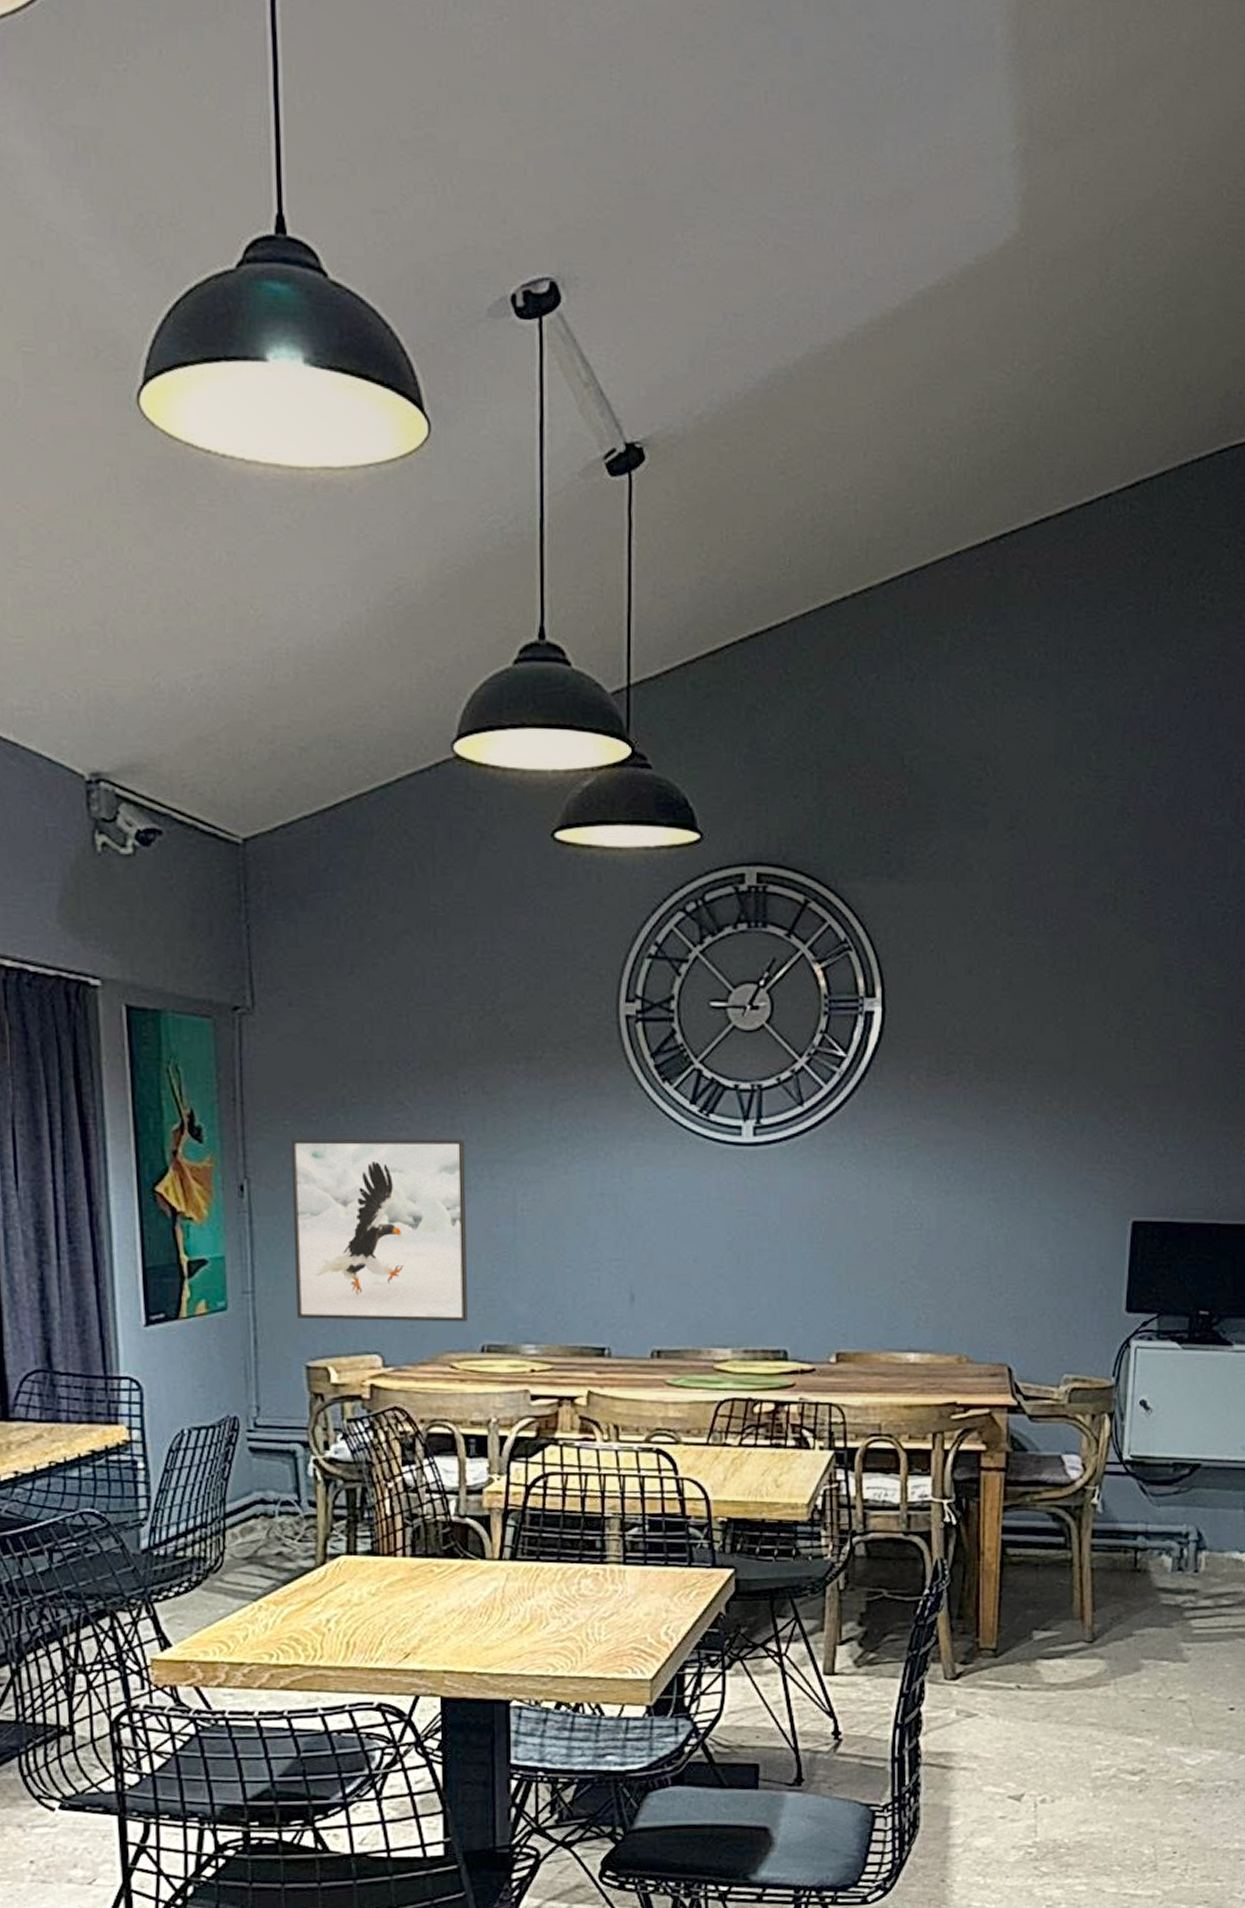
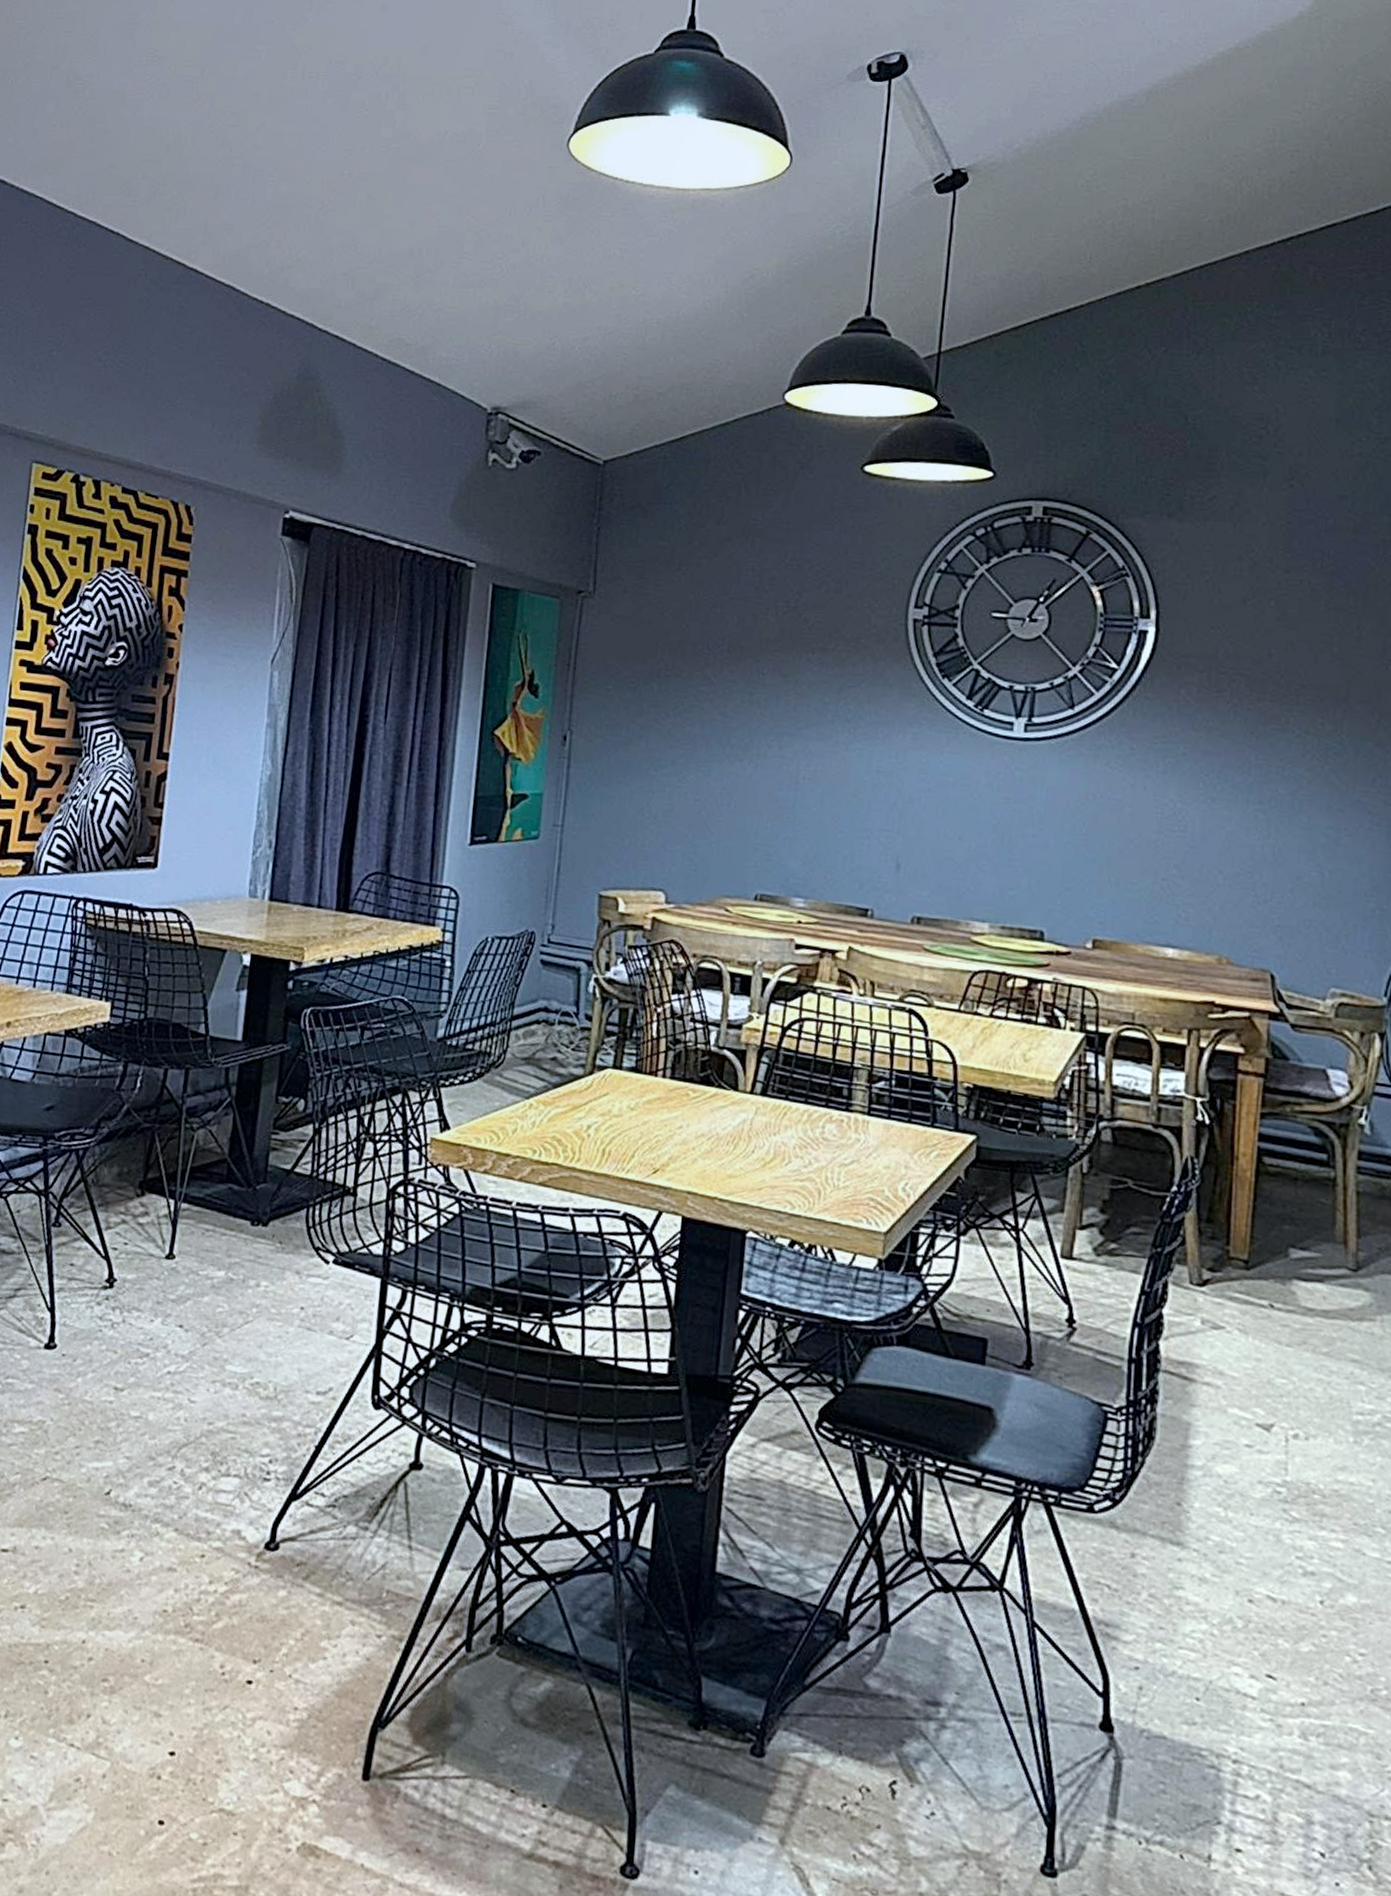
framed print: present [290,1138,468,1322] -> none [597,700,760,872]

